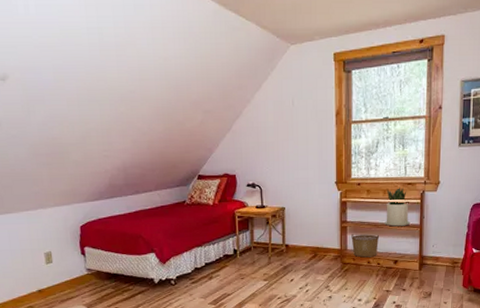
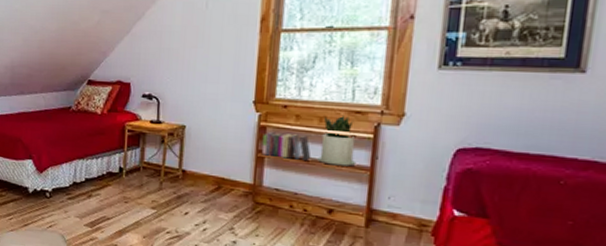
books: none [344,205,380,226] -> present [261,131,312,162]
basket: present [351,234,380,258] -> none [269,167,310,201]

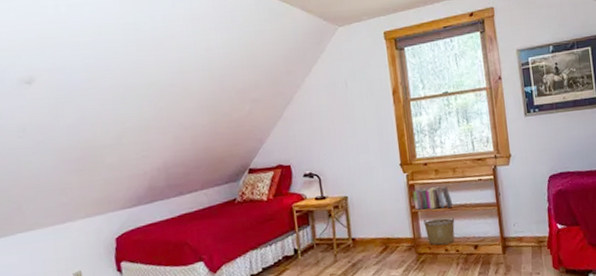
basket: none [269,167,310,201] -> present [423,217,455,246]
planter: present [316,115,357,167] -> none [455,163,487,208]

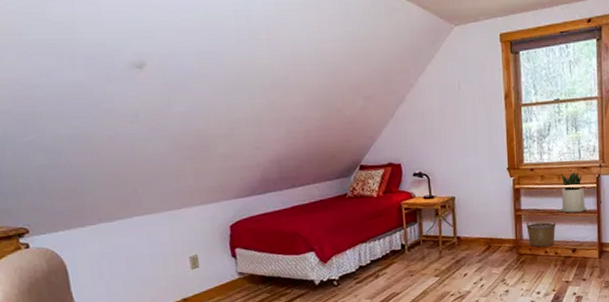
books: present [413,185,453,210] -> none [518,191,556,214]
planter: none [455,163,487,208] -> present [559,171,588,213]

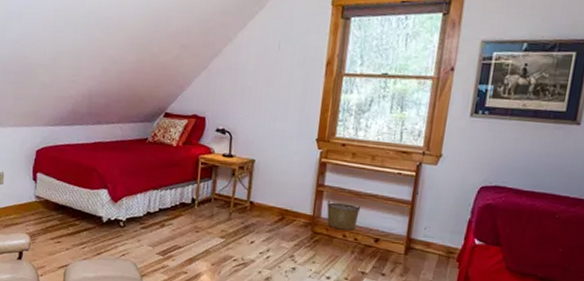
planter: present [559,171,588,213] -> none [367,154,401,201]

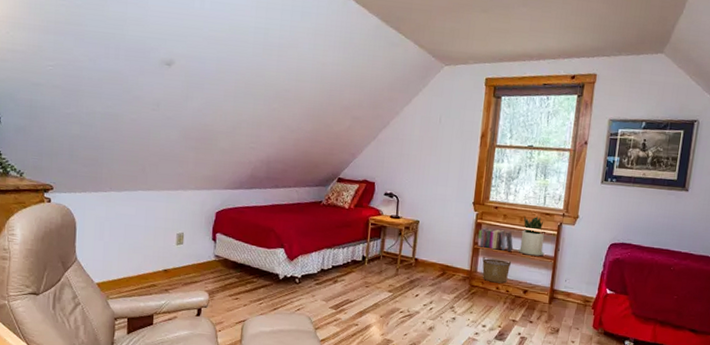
books: none [321,167,364,196] -> present [477,227,514,252]
planter: none [367,154,401,201] -> present [517,215,545,257]

